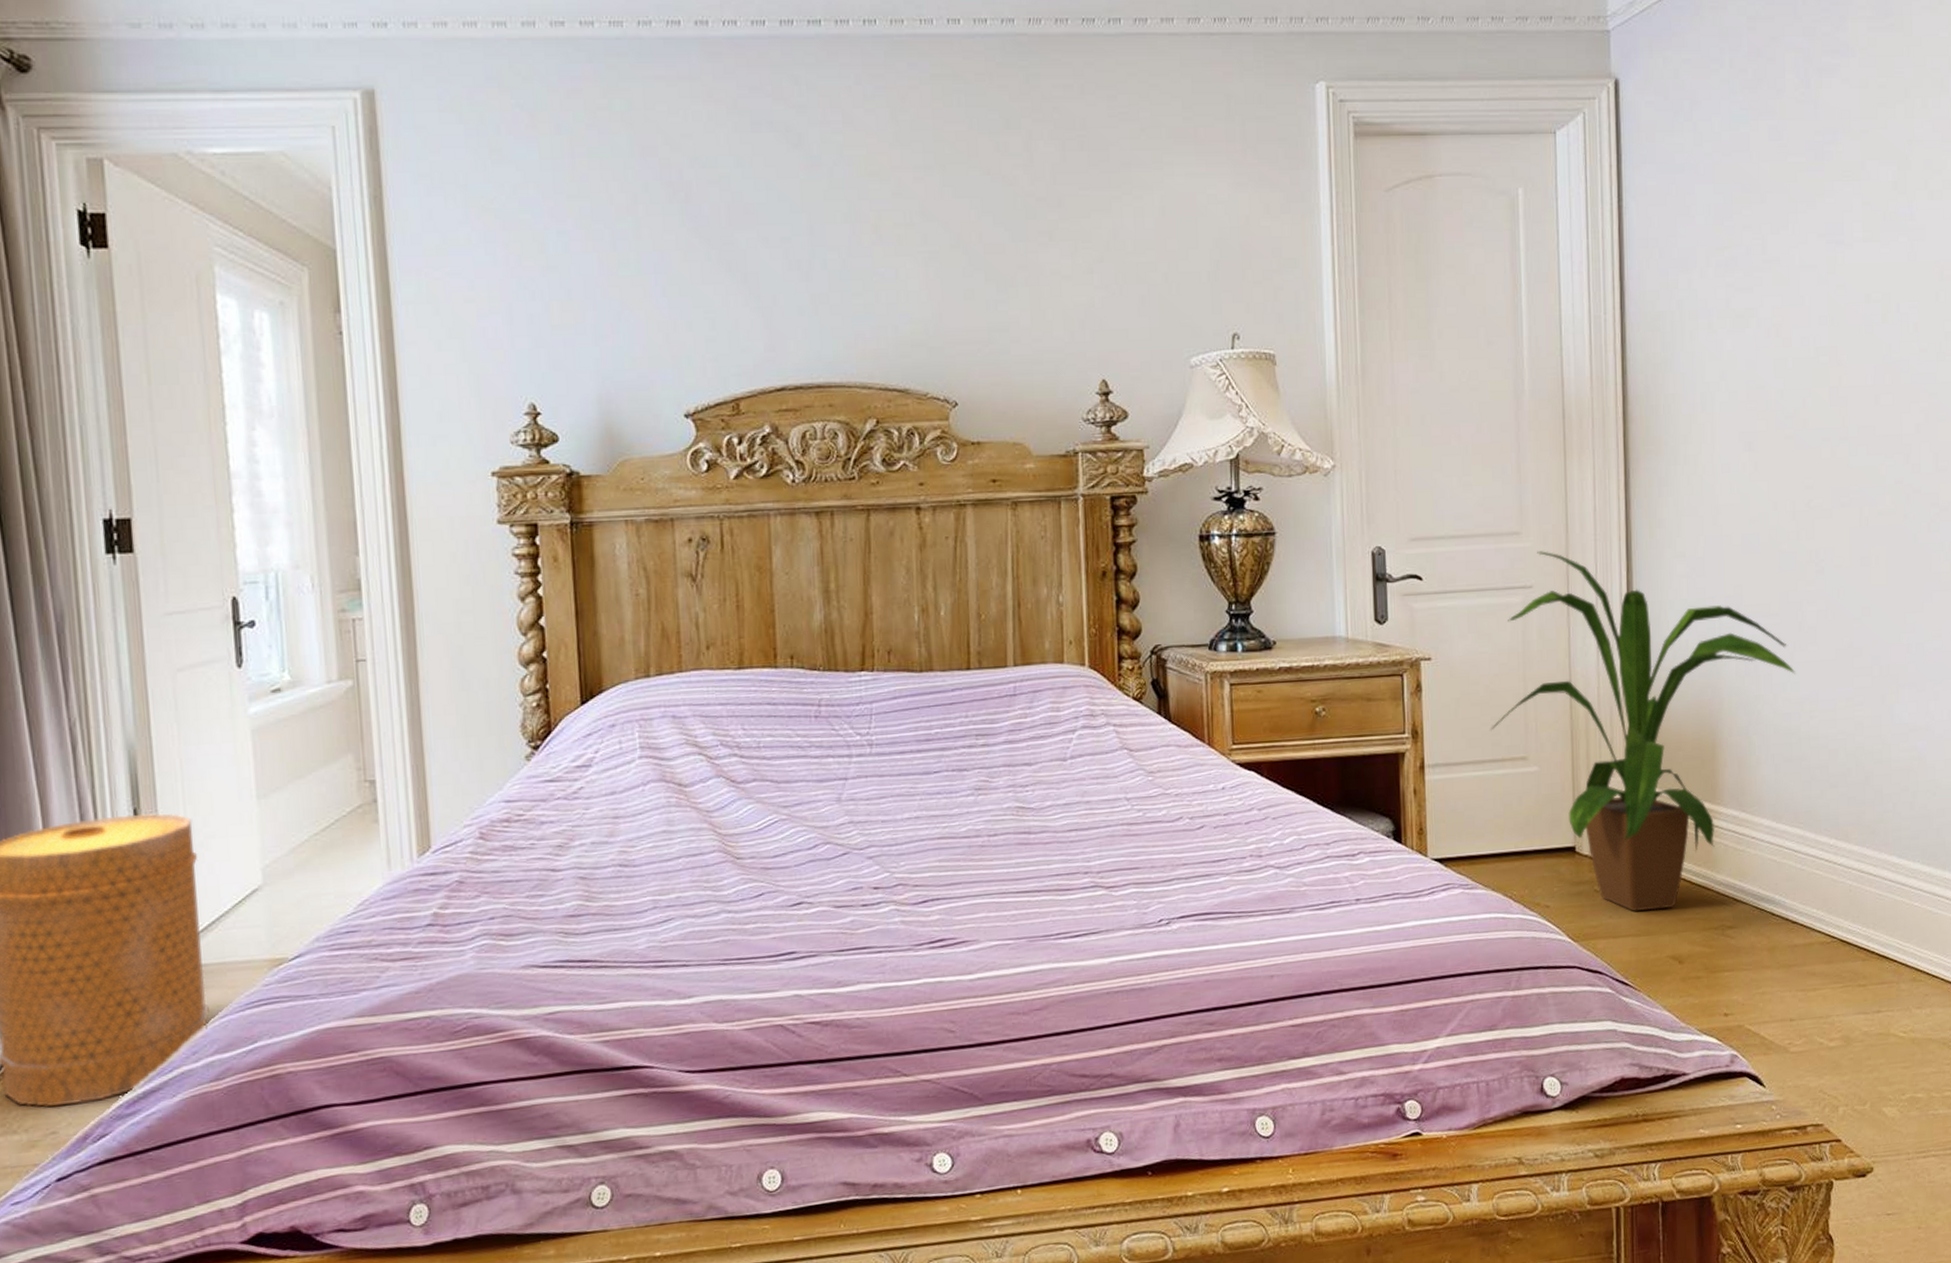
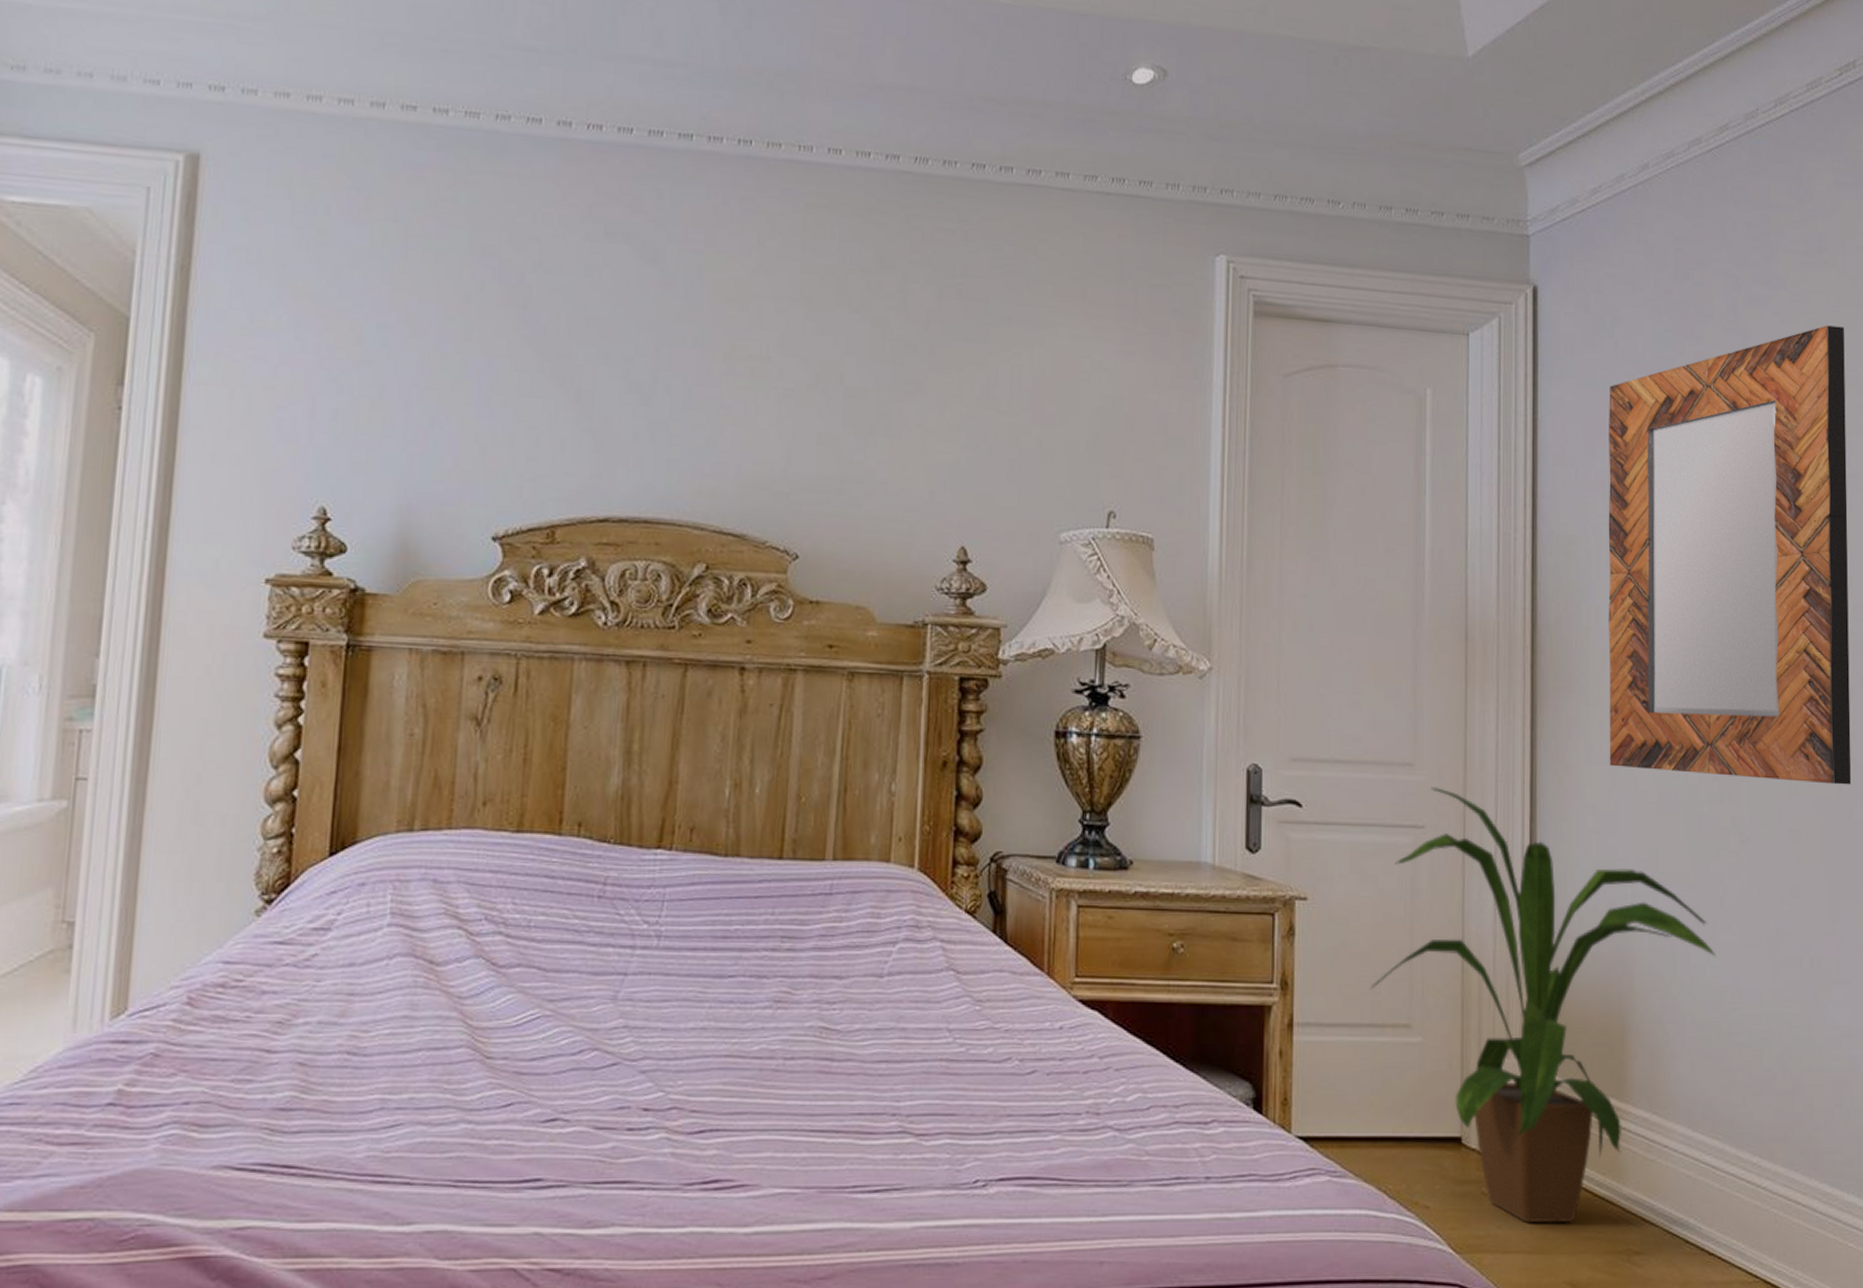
home mirror: none [1689,87,1917,517] -> present [1608,325,1852,785]

